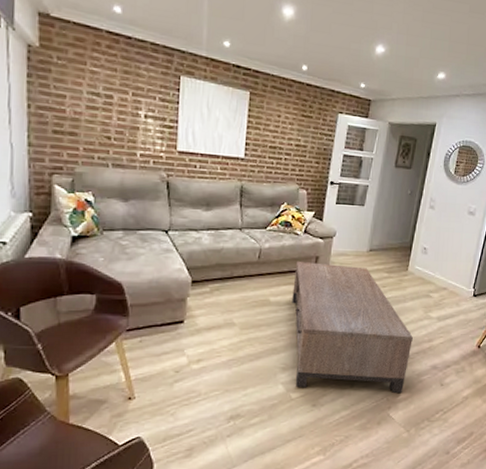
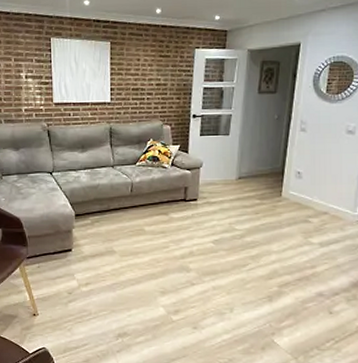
coffee table: present [292,262,414,394] -> none [165,193,294,320]

